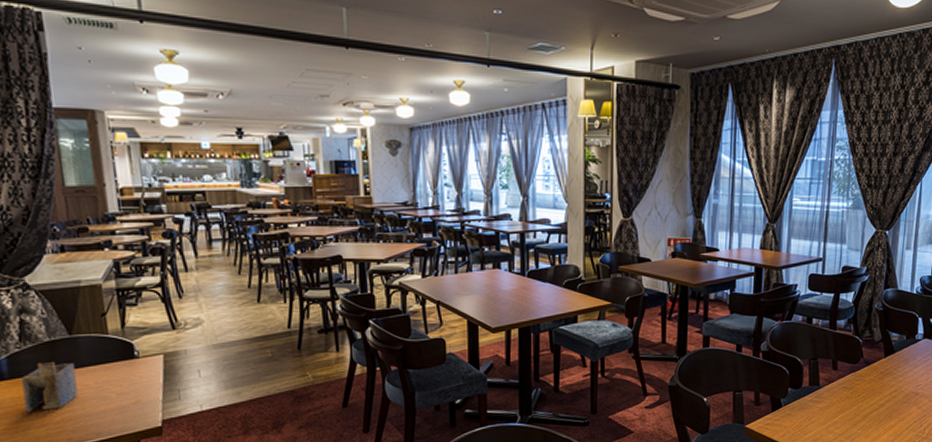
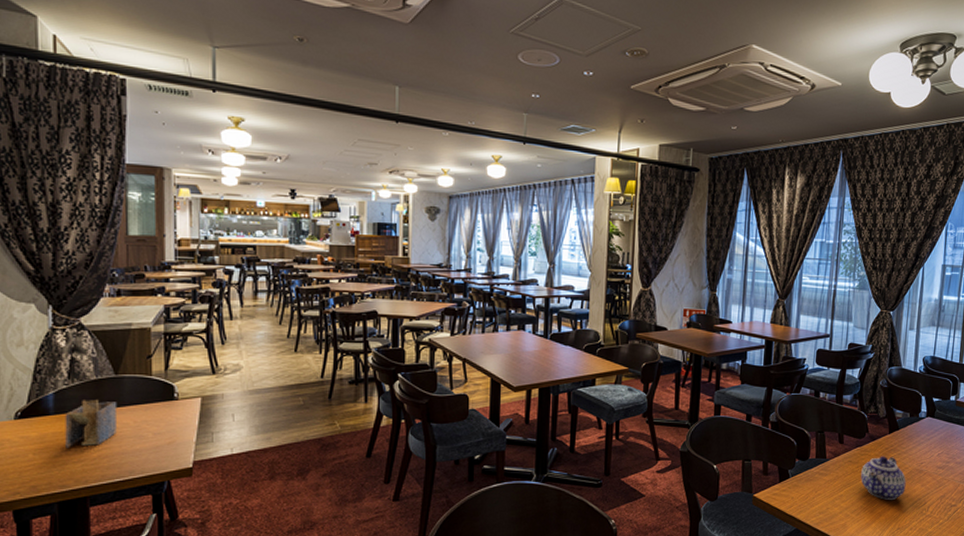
teapot: none [855,380,902,424] -> present [861,456,906,500]

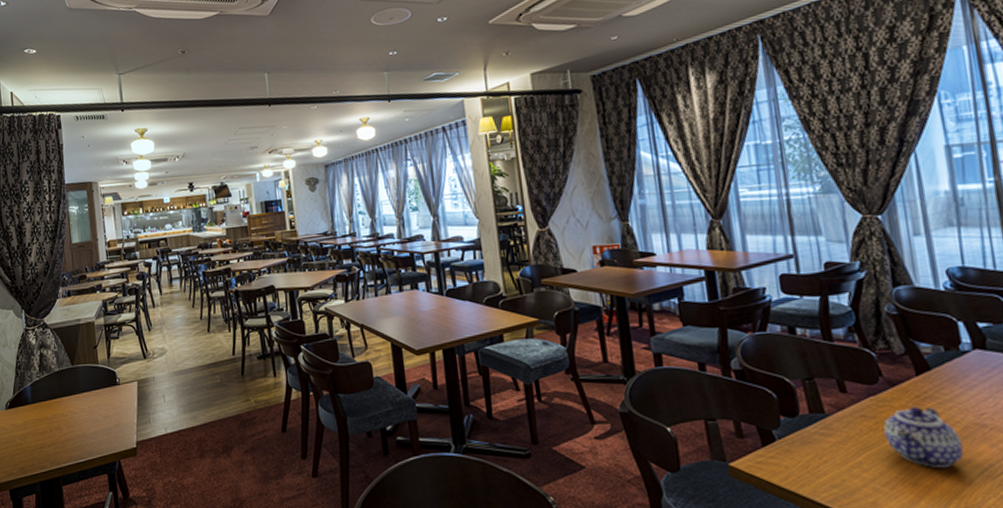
napkin holder: present [65,400,118,449] -> none [39,389,77,433]

